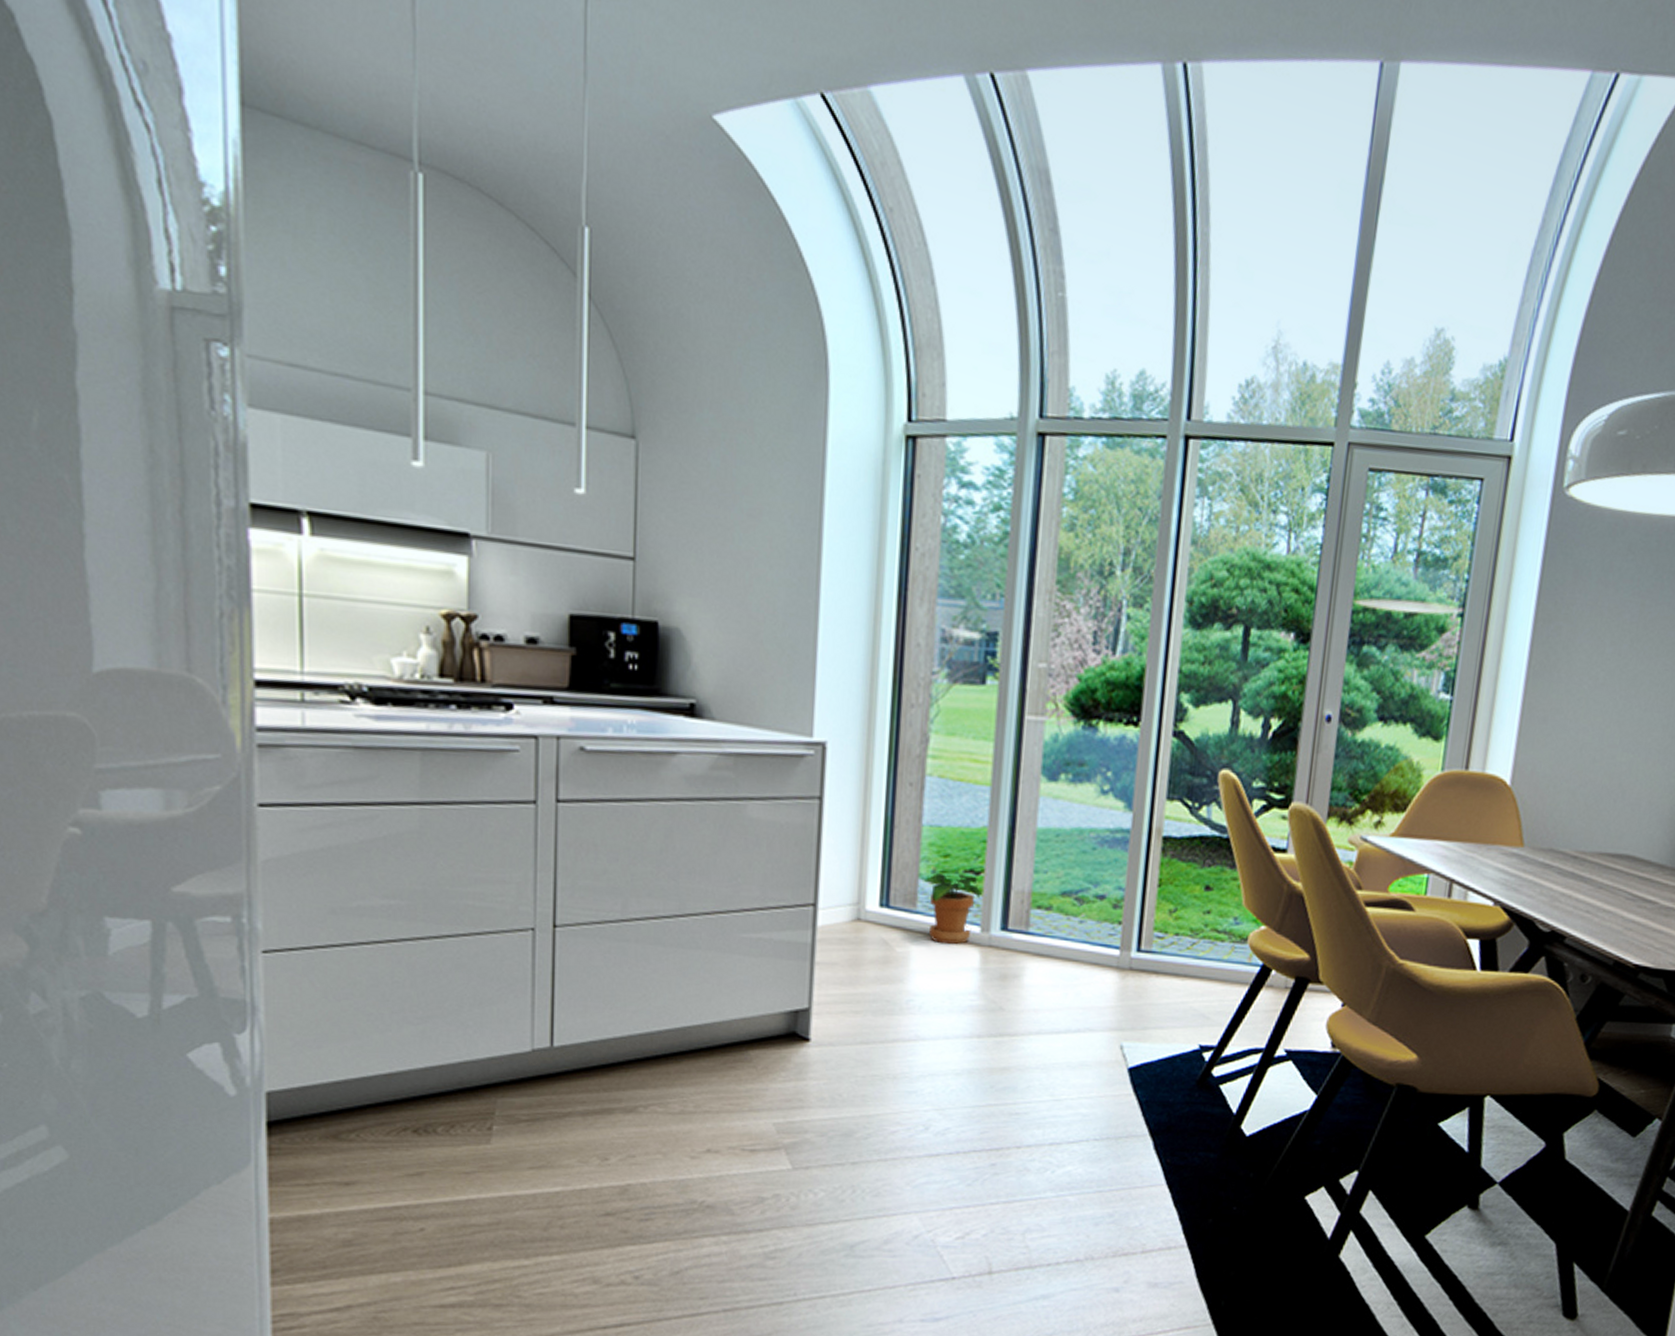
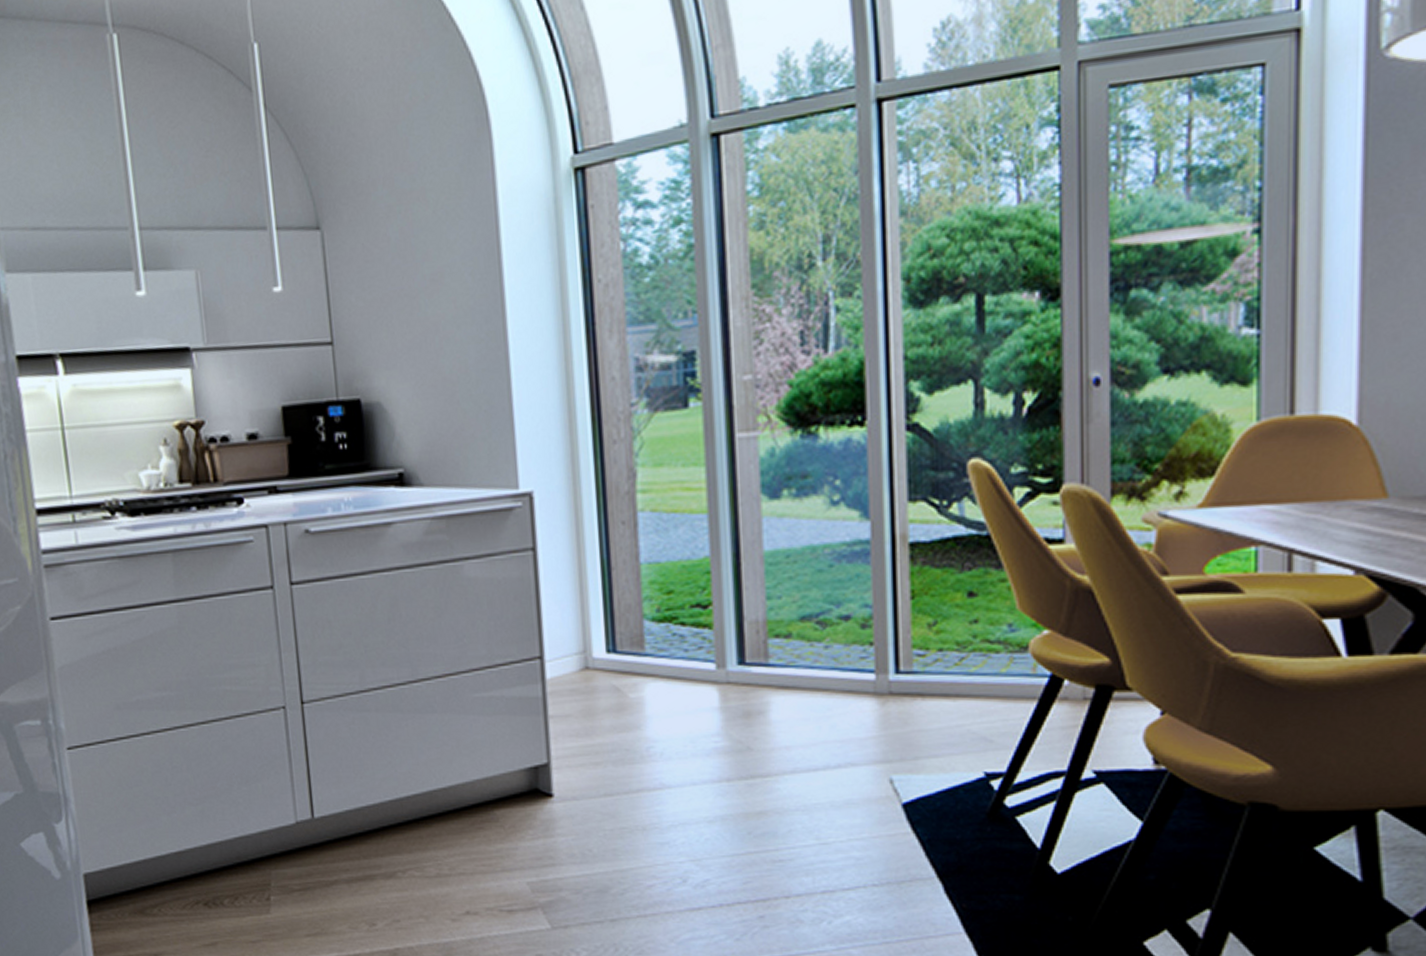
potted plant: present [924,872,980,944] -> none [650,609,711,684]

